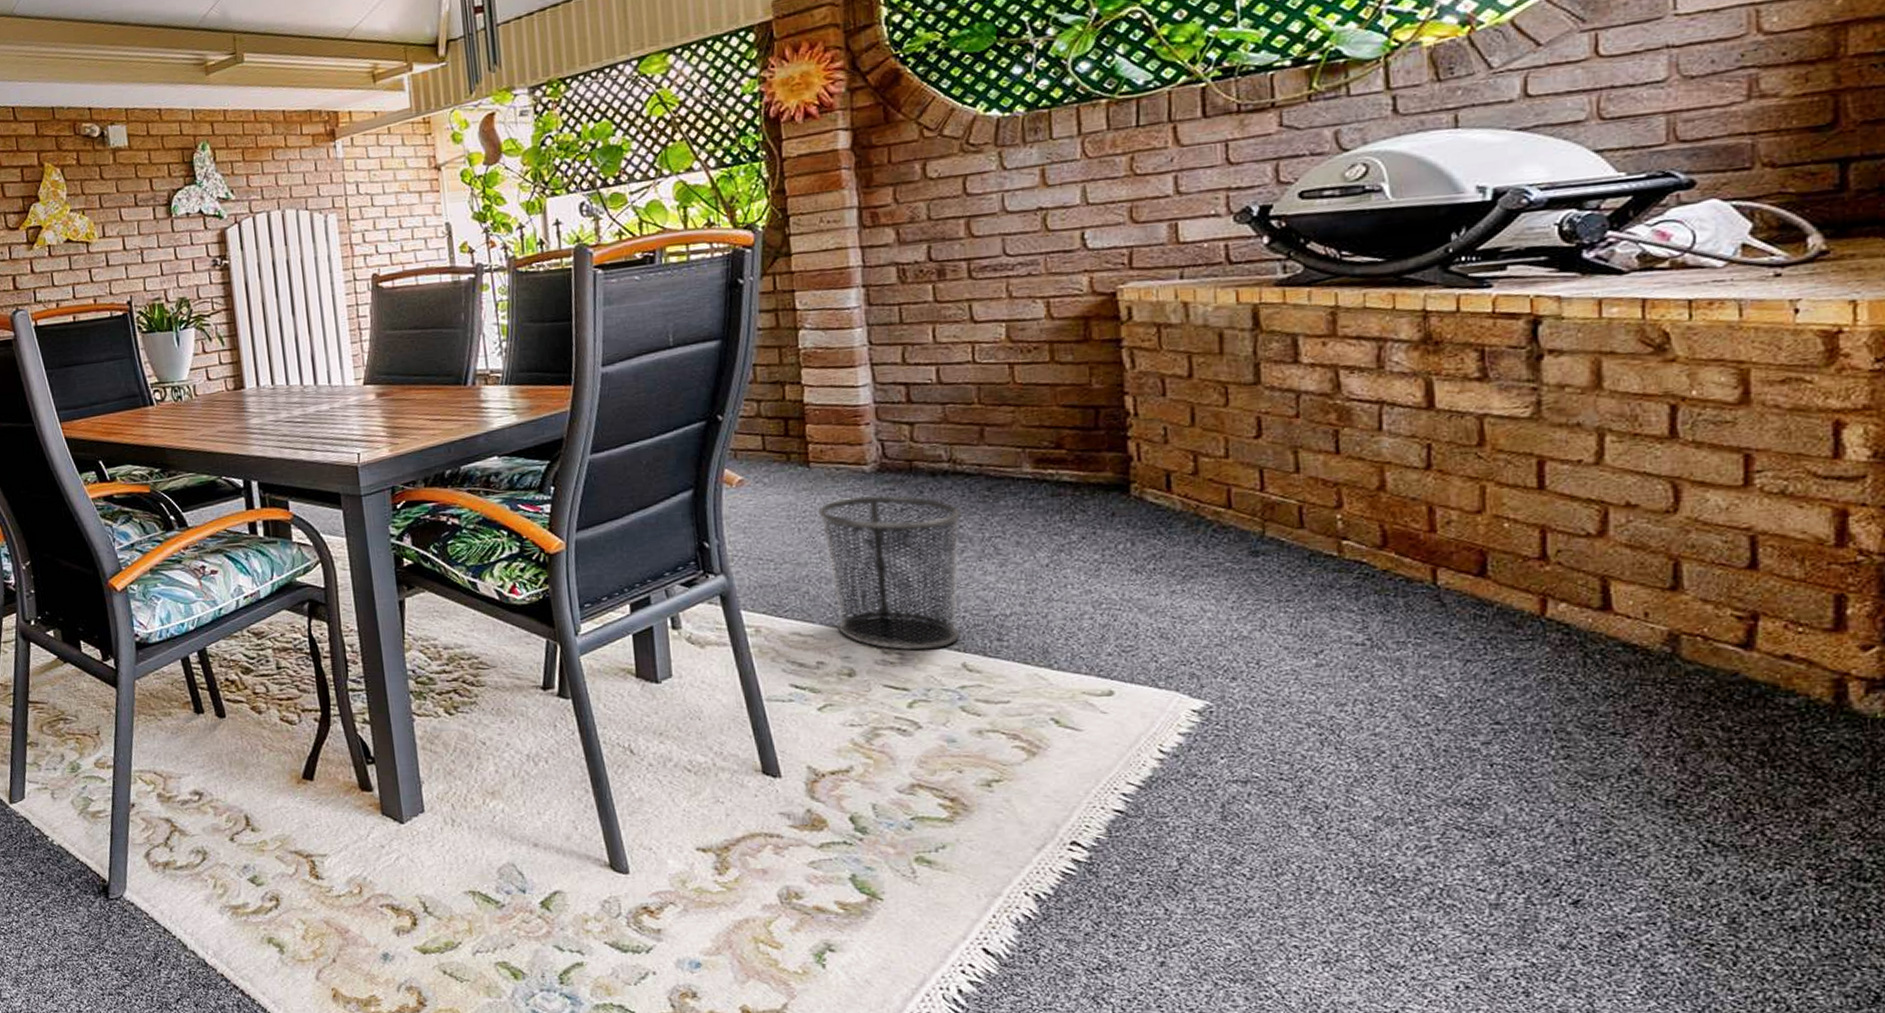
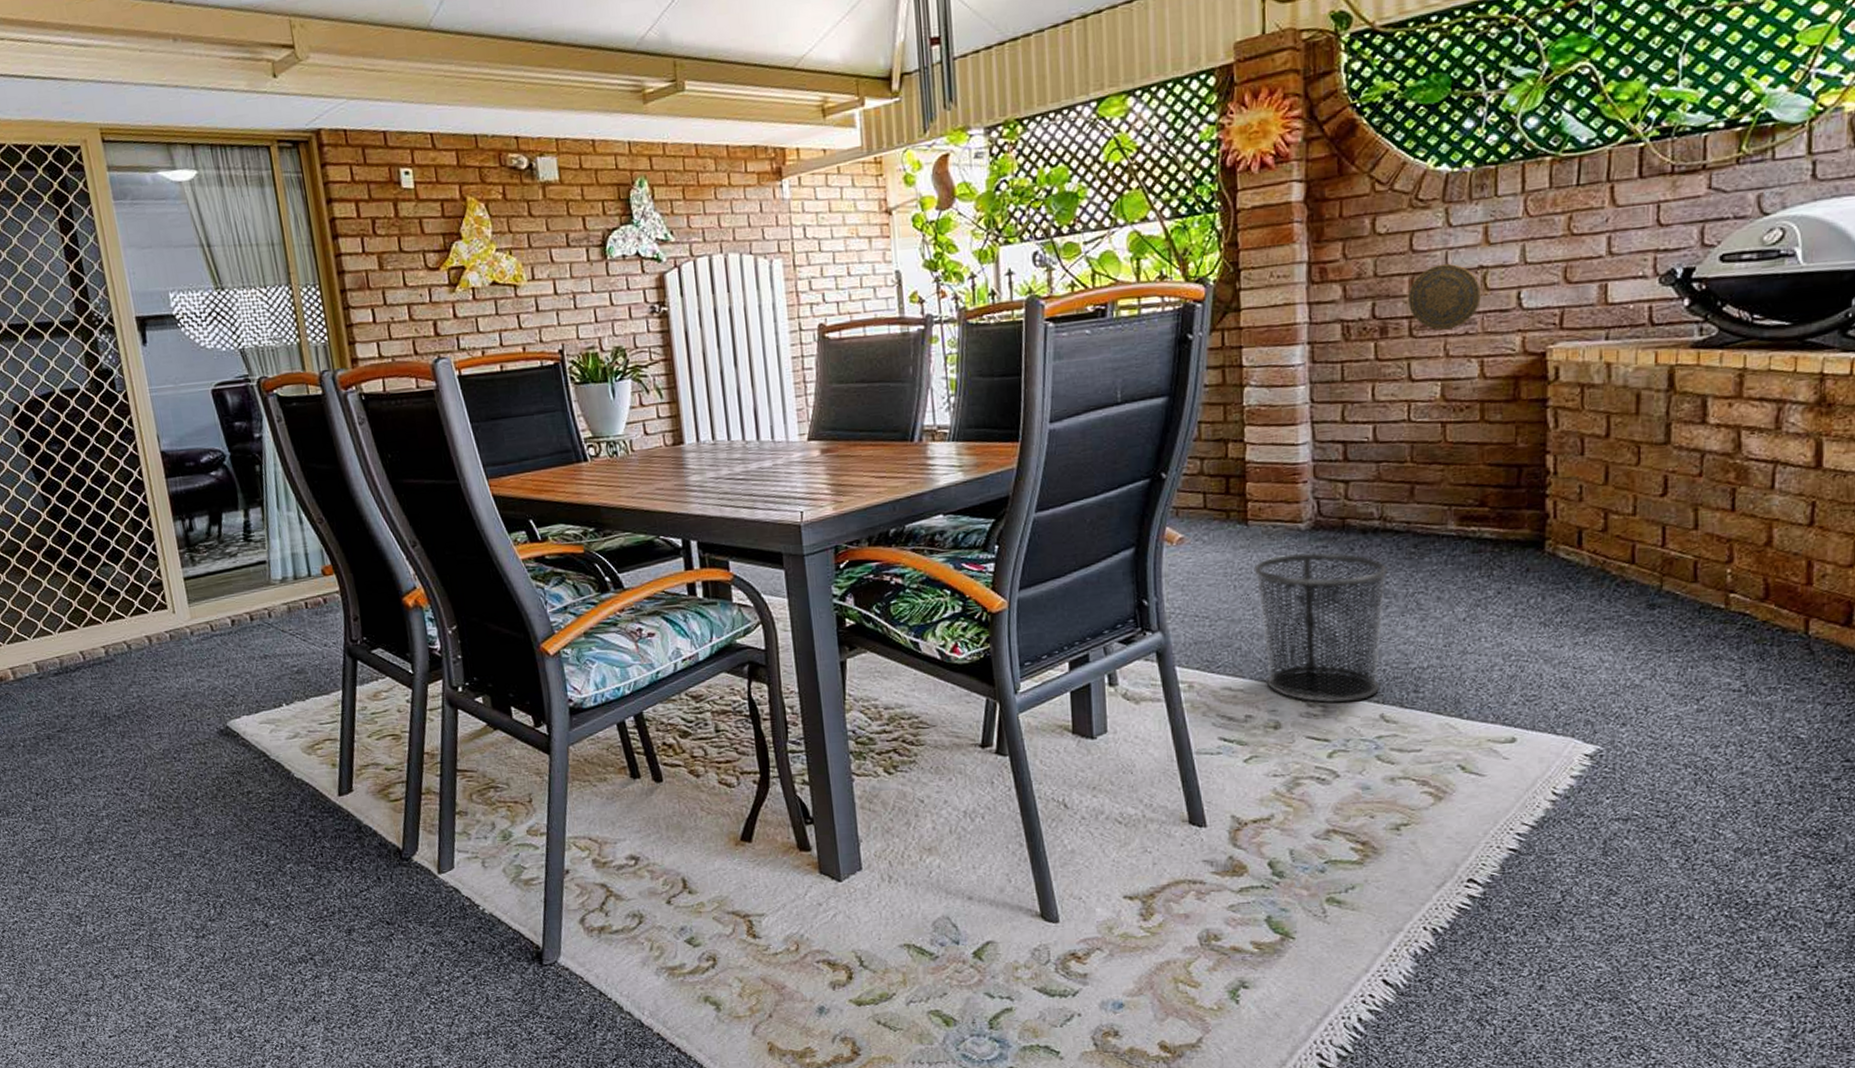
decorative plate: none [965,205,1042,272] -> present [1408,263,1481,331]

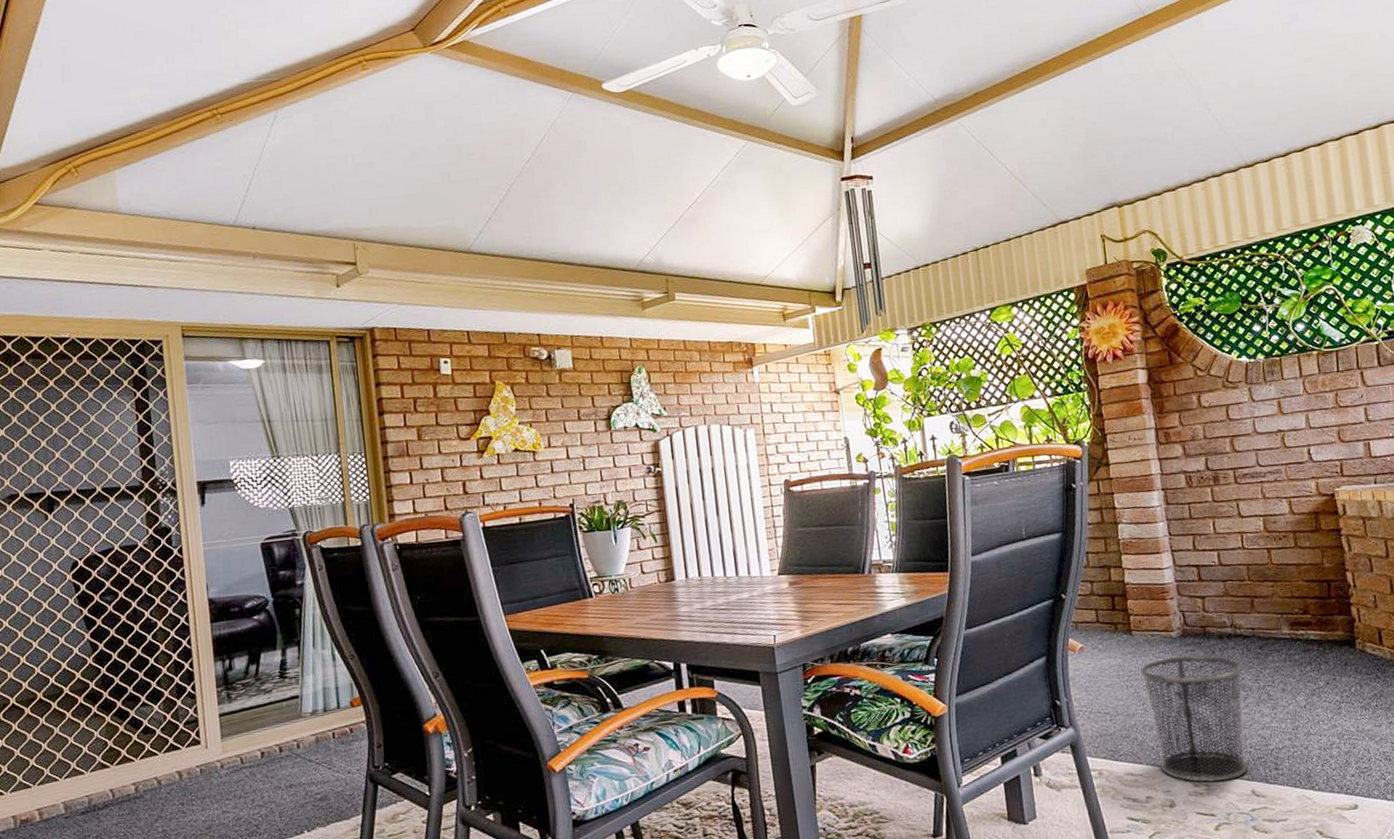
decorative plate: present [1408,263,1481,331] -> none [1230,428,1283,478]

